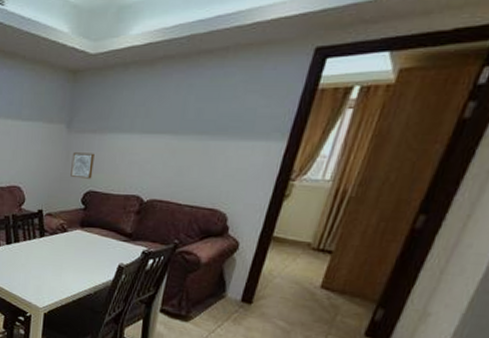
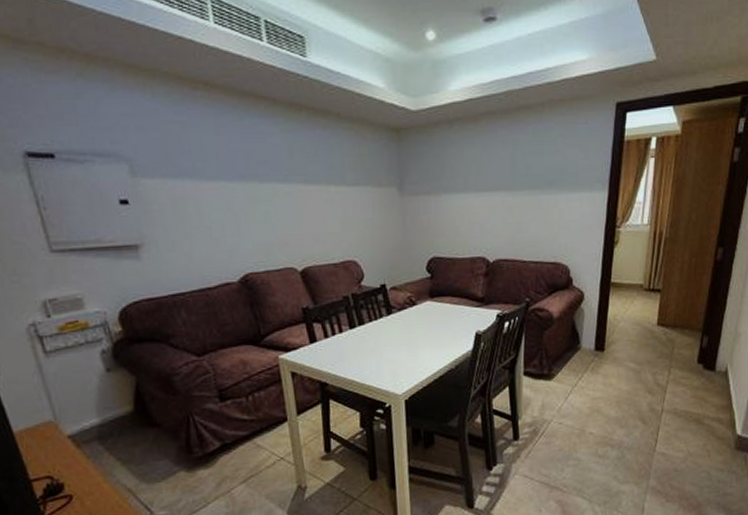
wall art: present [70,152,95,179] -> none [409,216,434,245]

